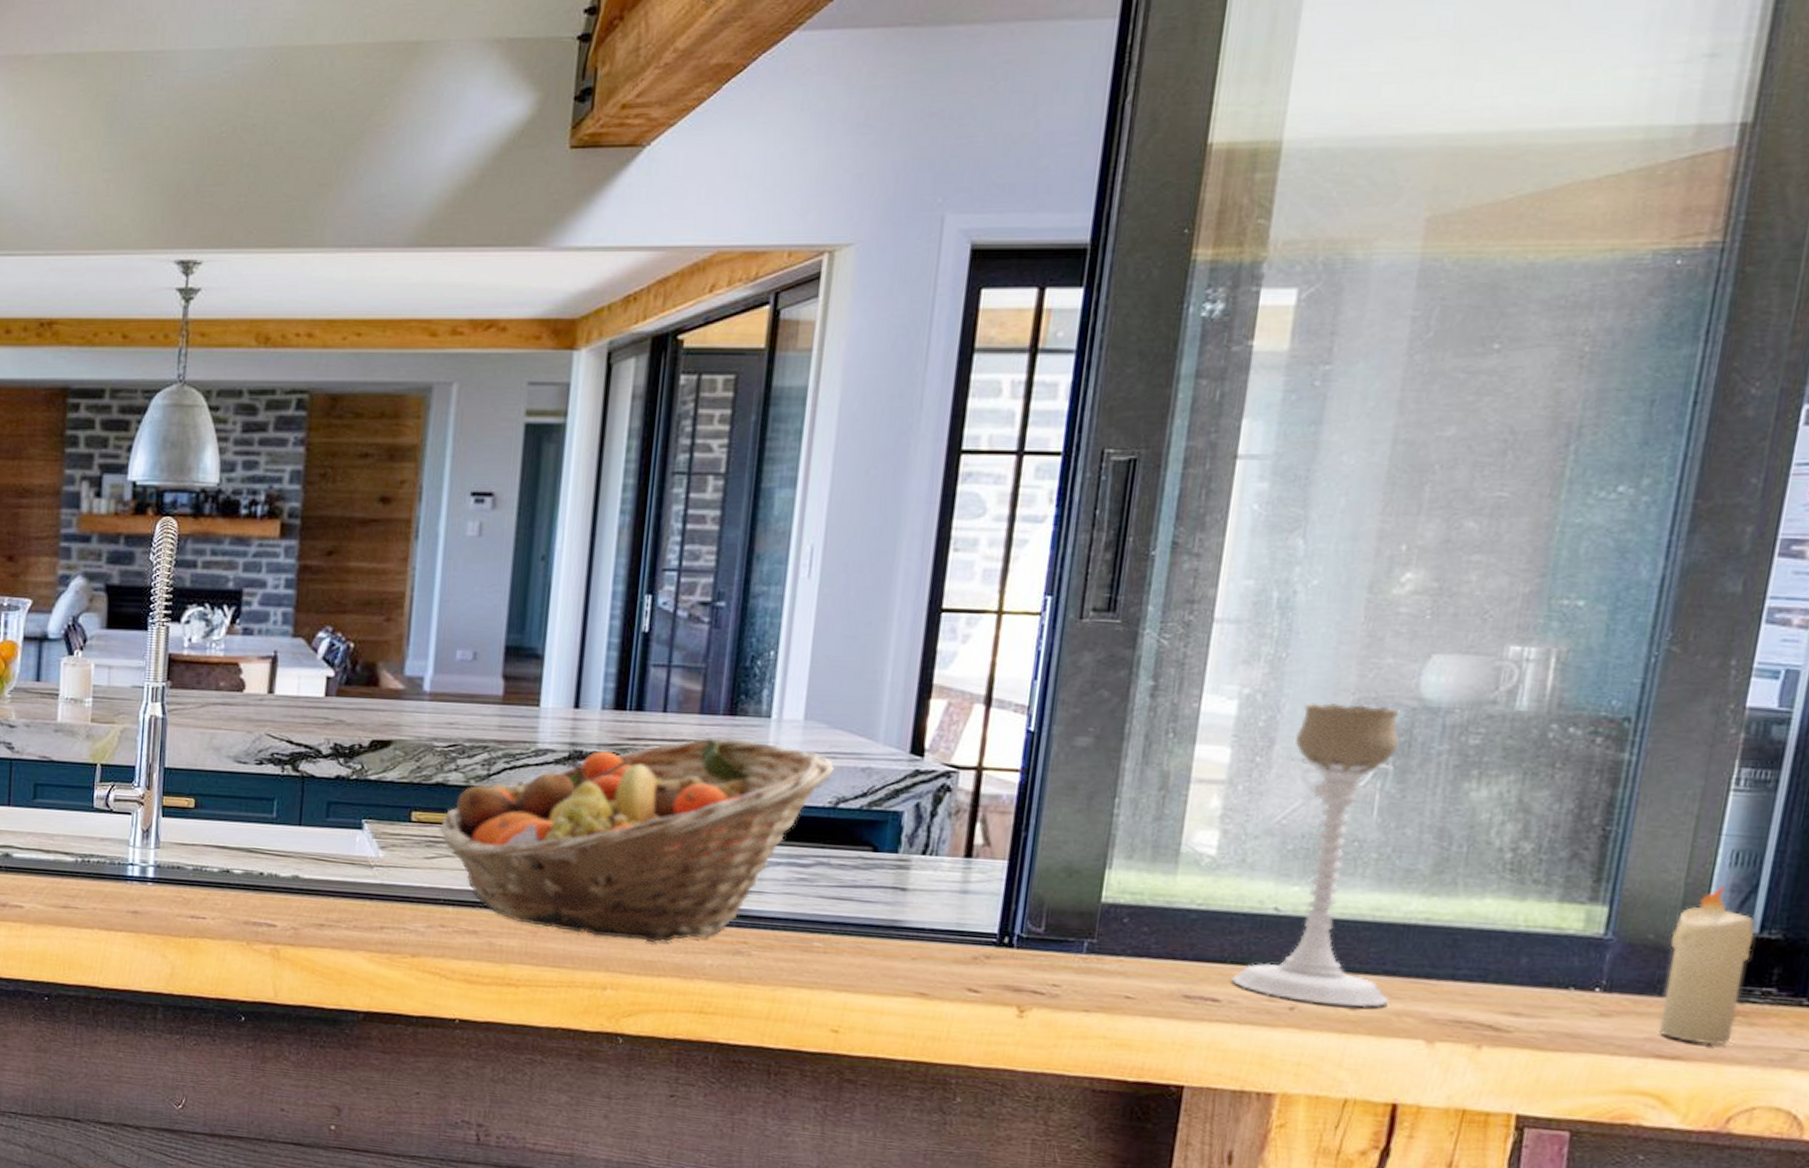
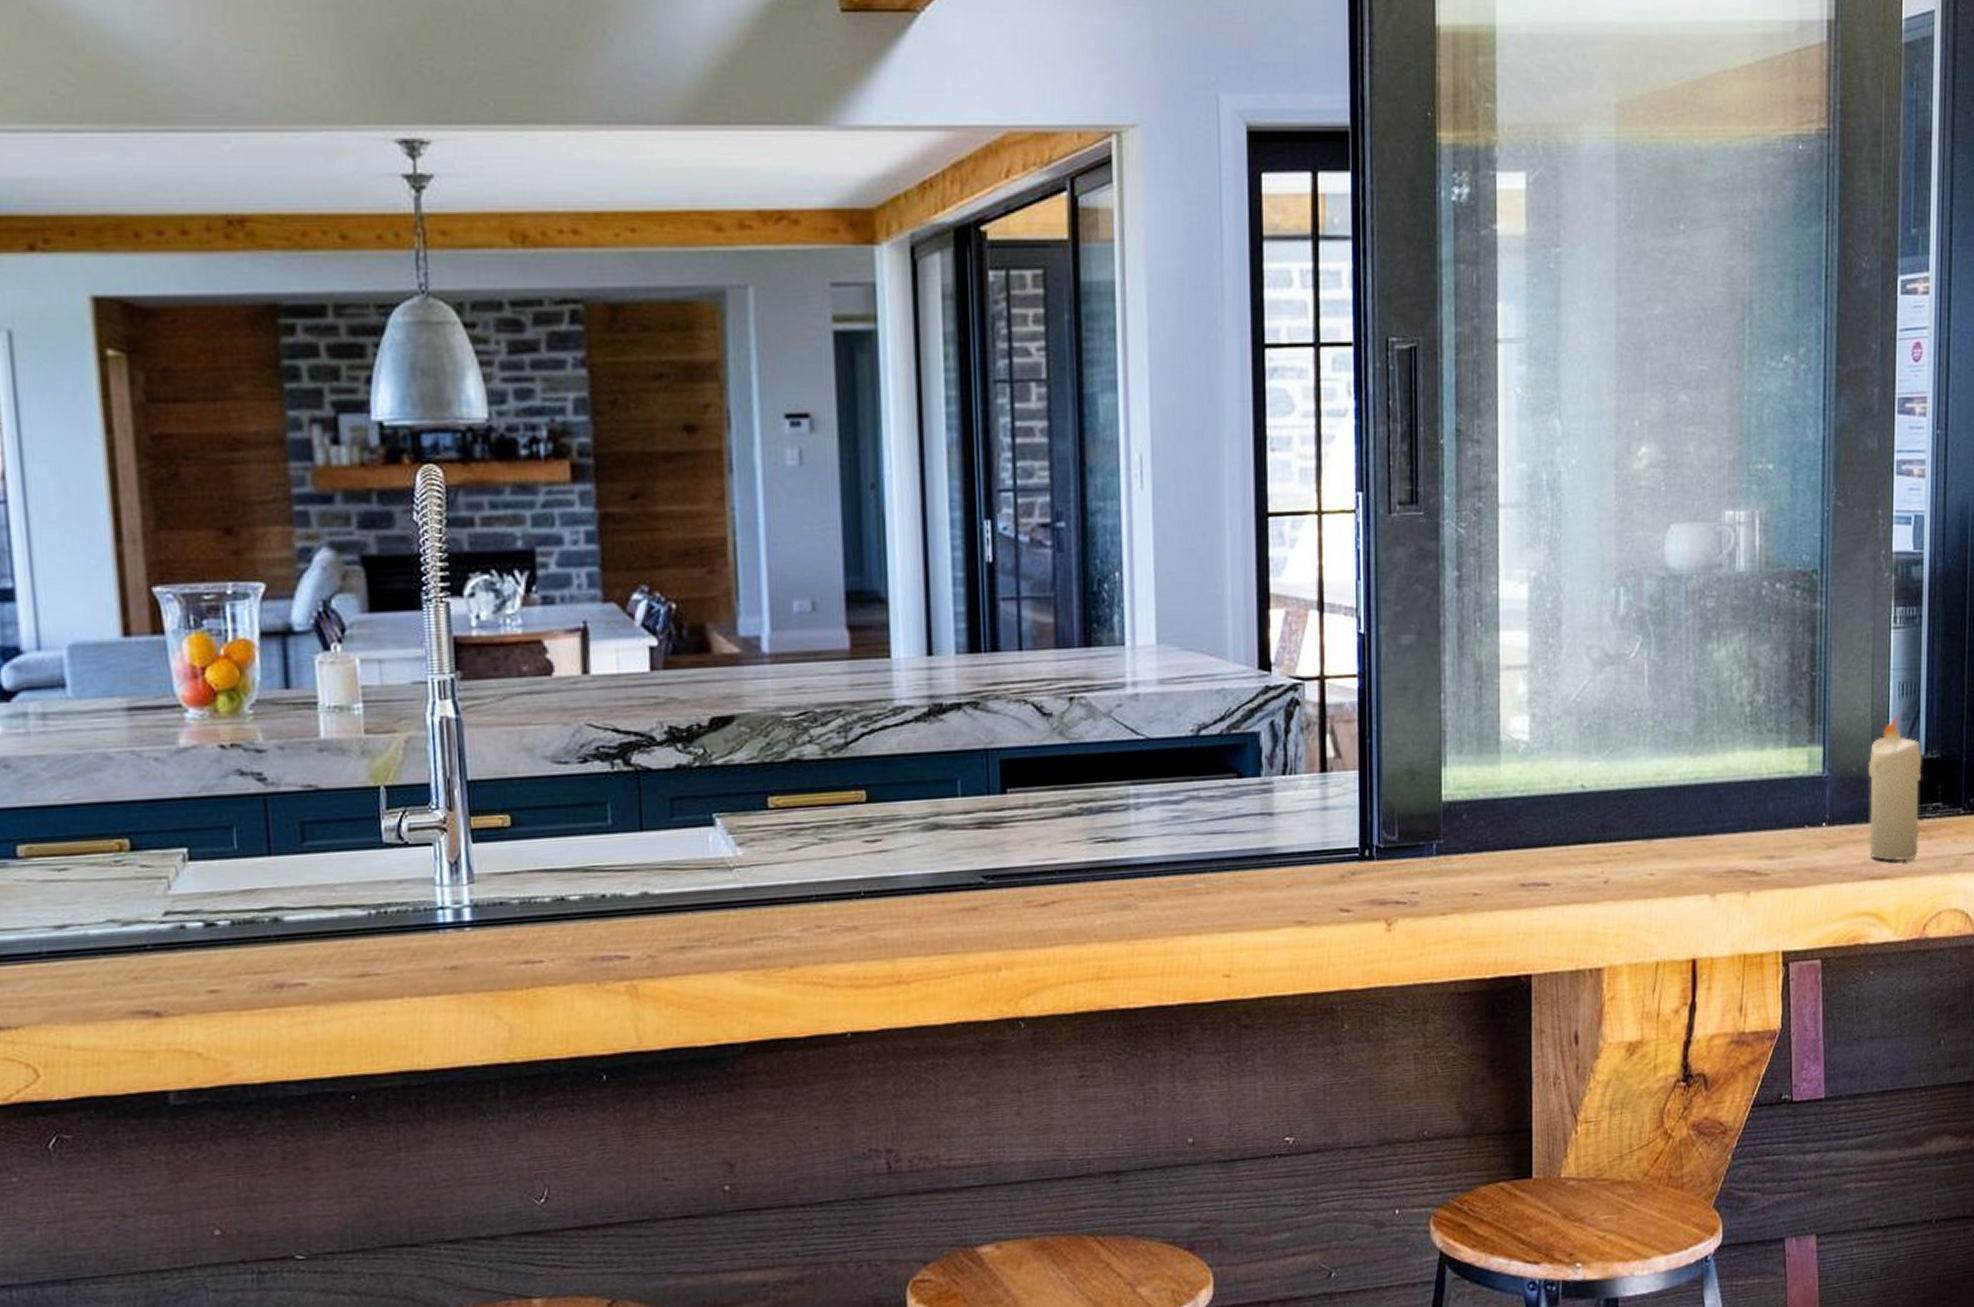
fruit basket: present [439,737,834,942] -> none [800,673,1191,912]
candle holder: present [1232,702,1400,1008] -> none [1557,578,1677,873]

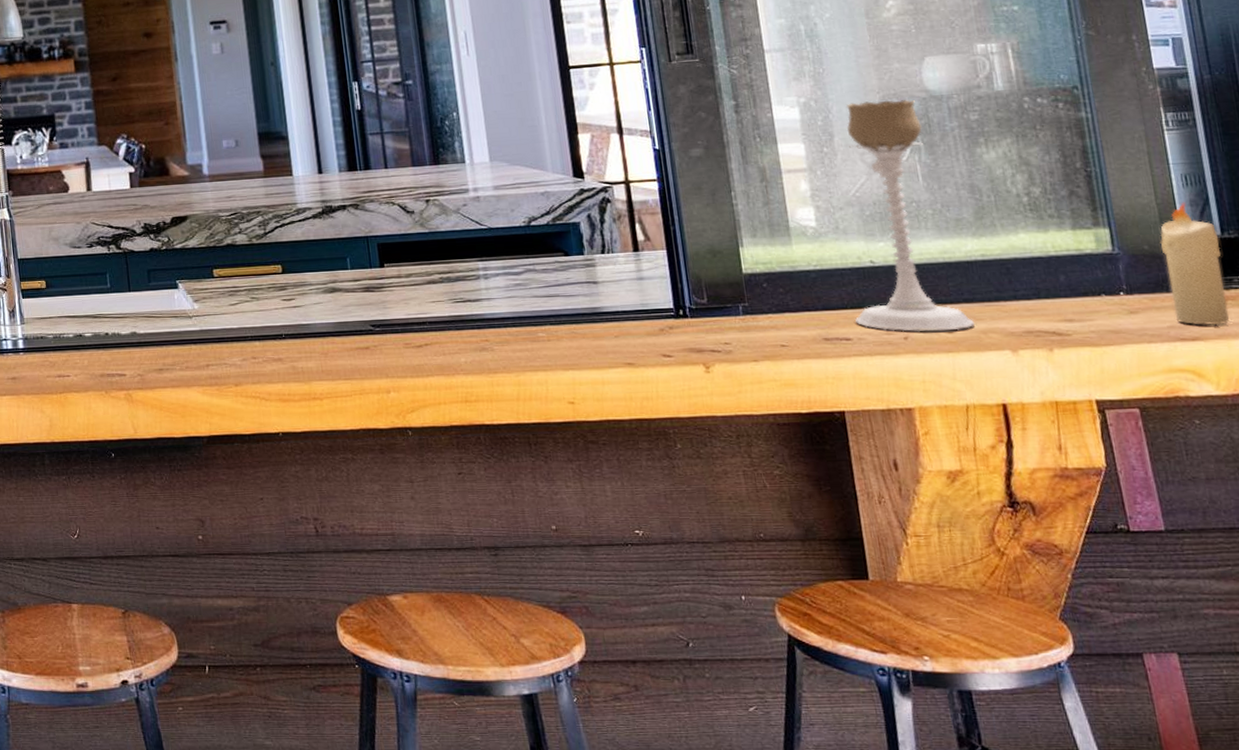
candle holder: none [1557,578,1677,873] -> present [846,99,974,332]

